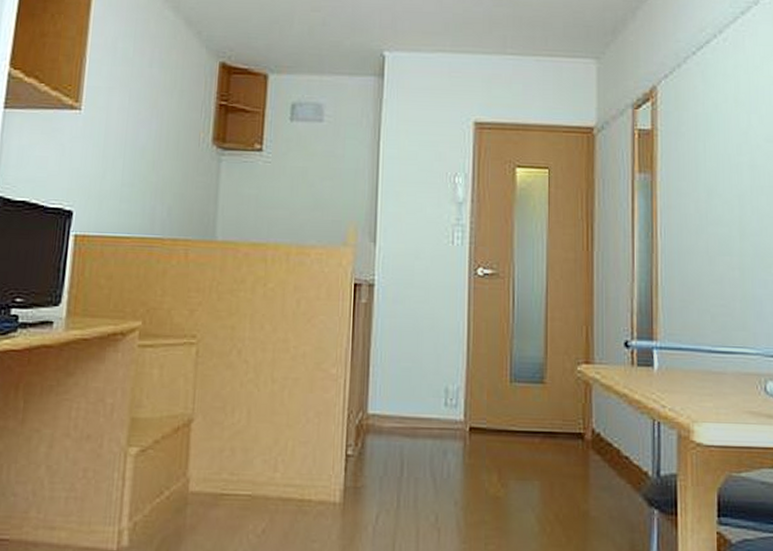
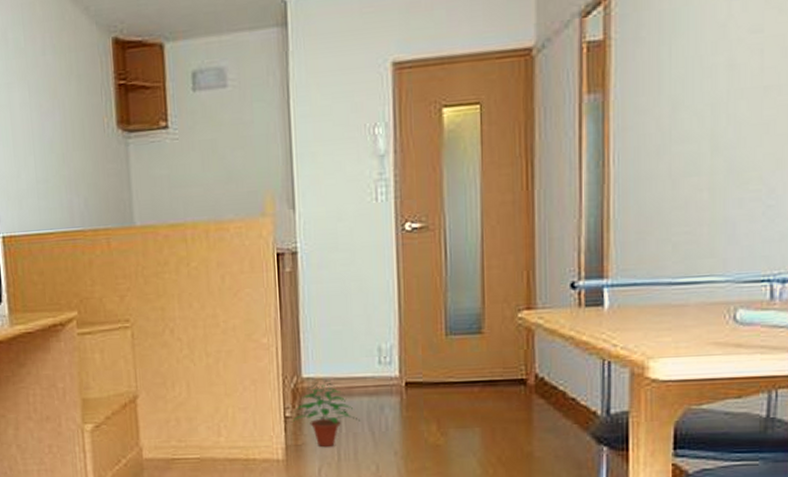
potted plant: none [353,418,422,491] -> present [292,379,360,447]

